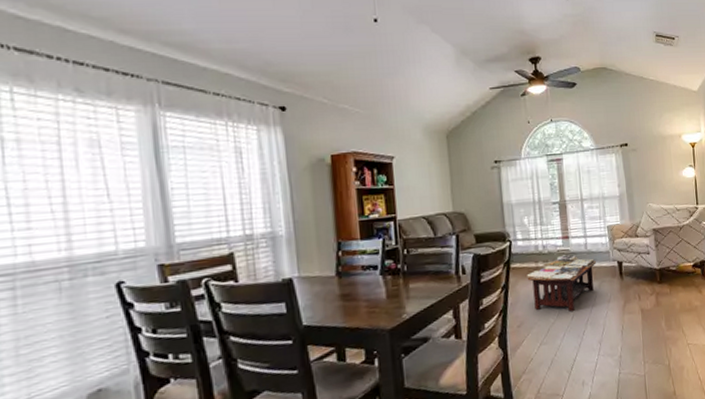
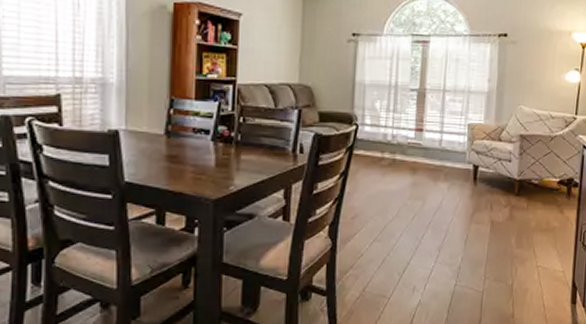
coffee table: present [527,254,596,312] -> none [369,149,449,211]

